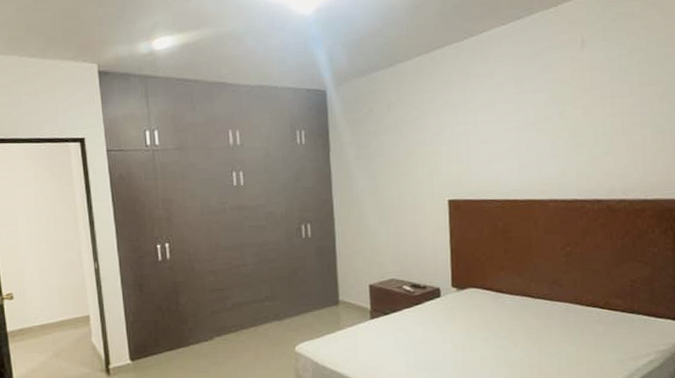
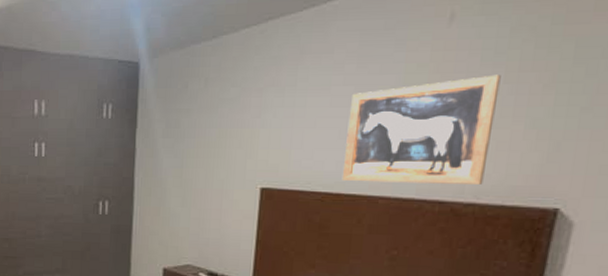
wall art: none [514,89,628,188] -> present [341,74,501,185]

